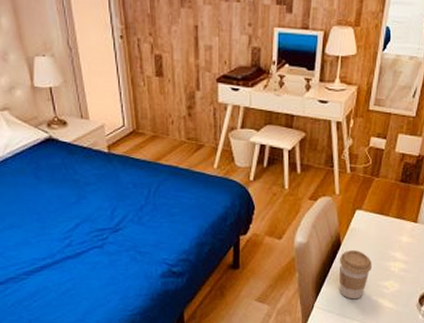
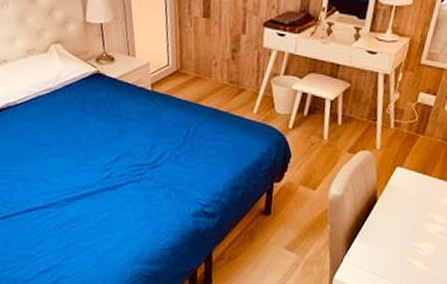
coffee cup: present [339,249,372,300] -> none [371,207,408,258]

